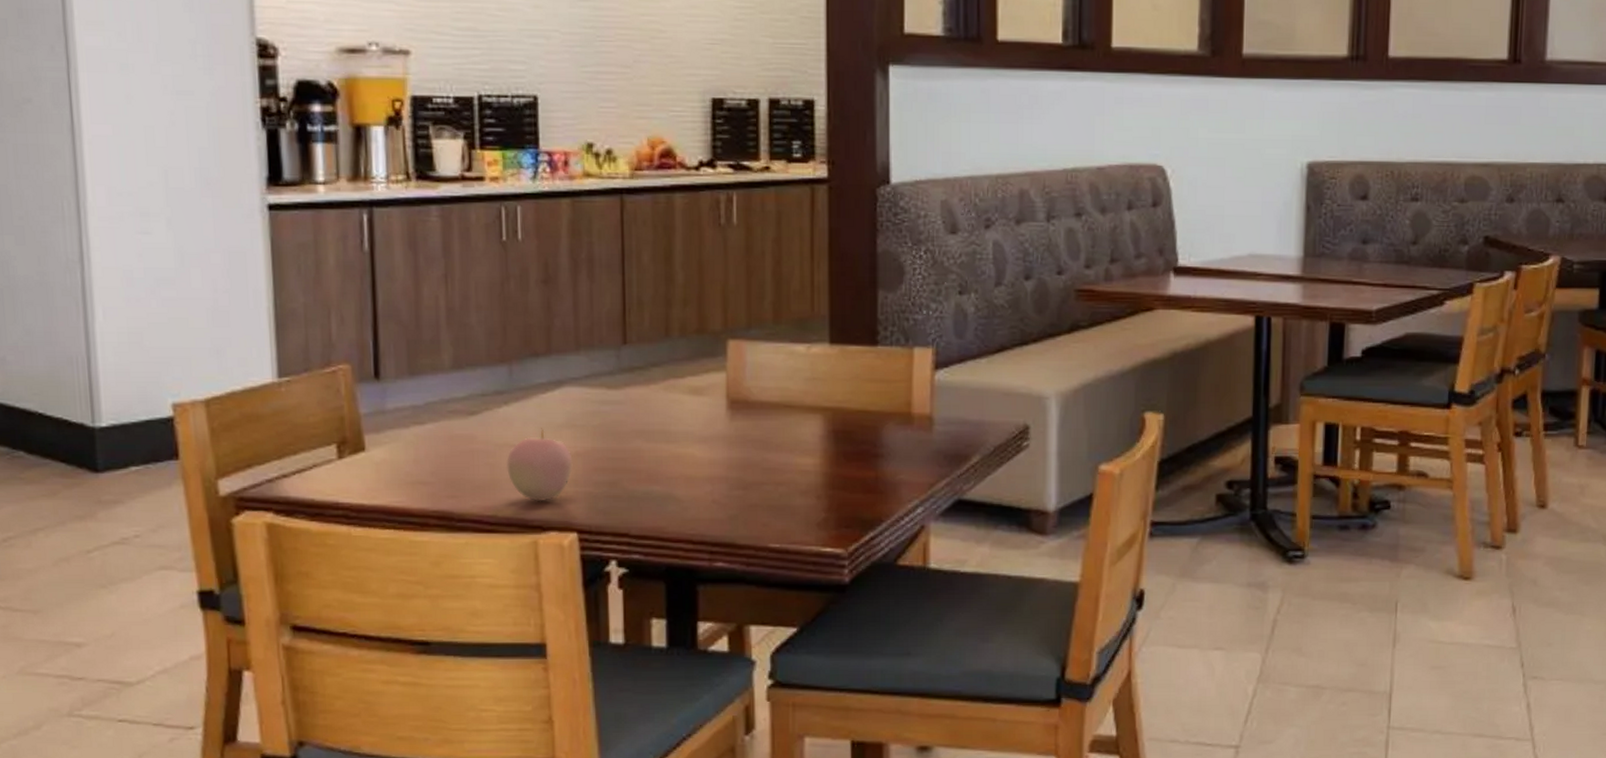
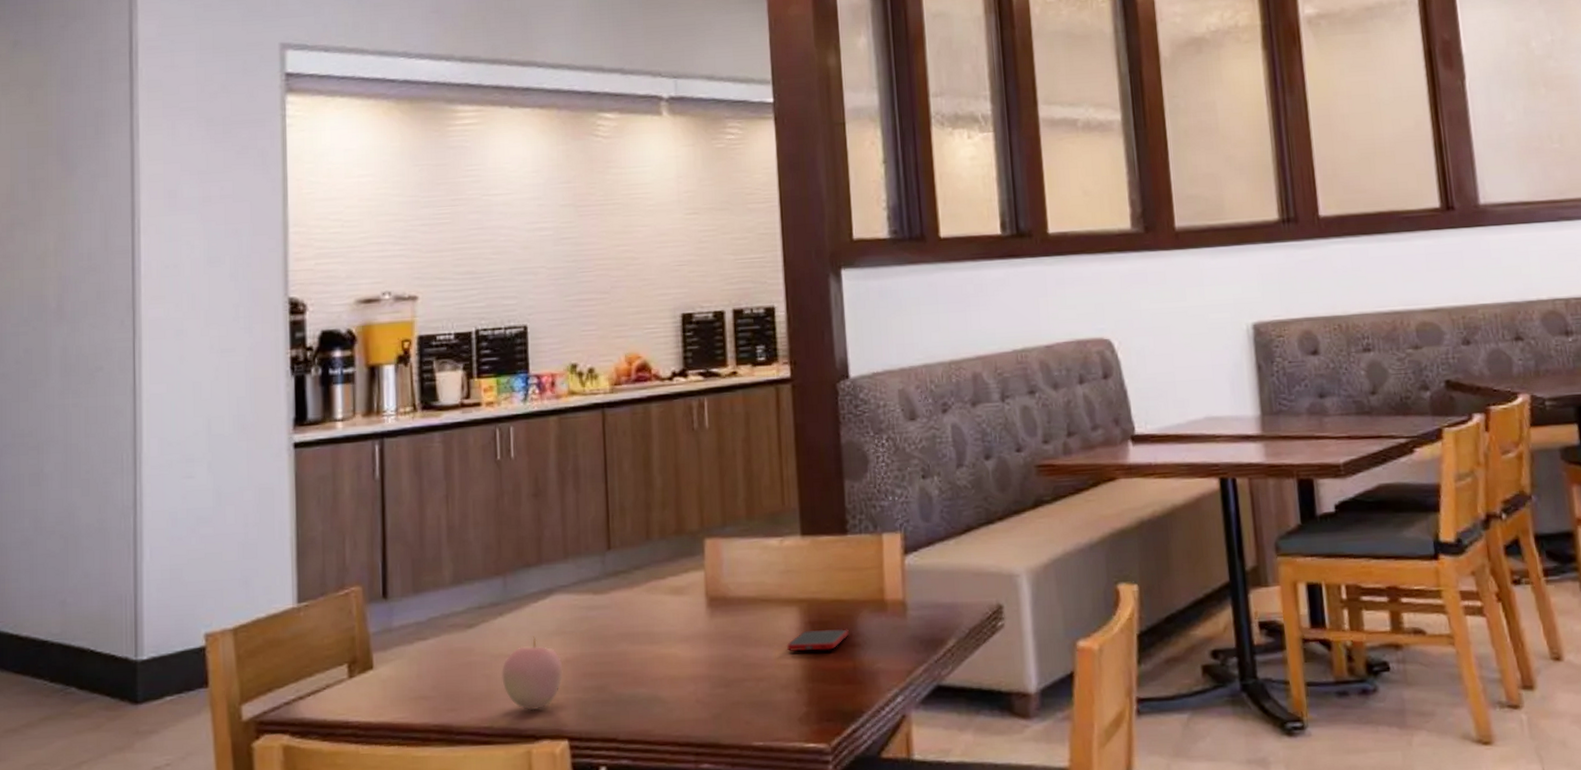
cell phone: none [808,438,873,459] -> present [786,628,849,652]

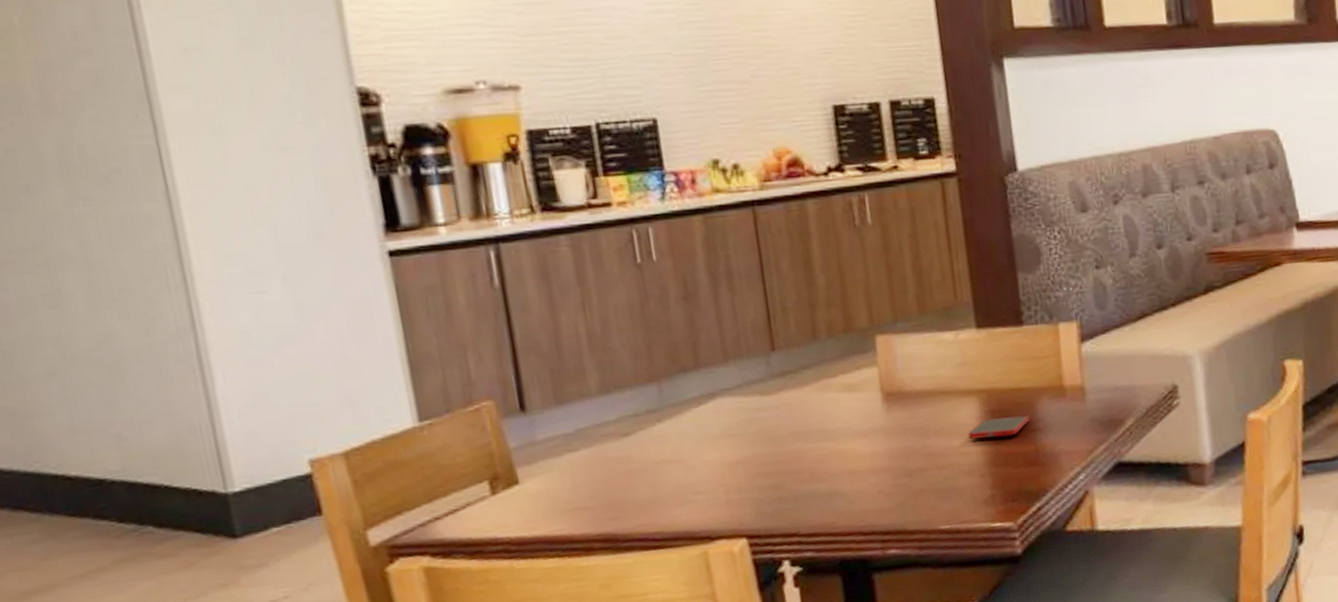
apple: present [502,636,563,711] -> none [666,441,735,514]

